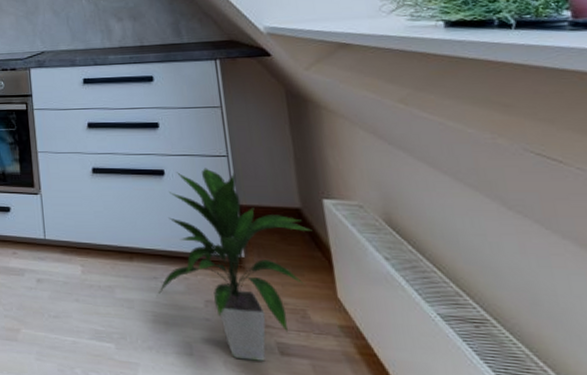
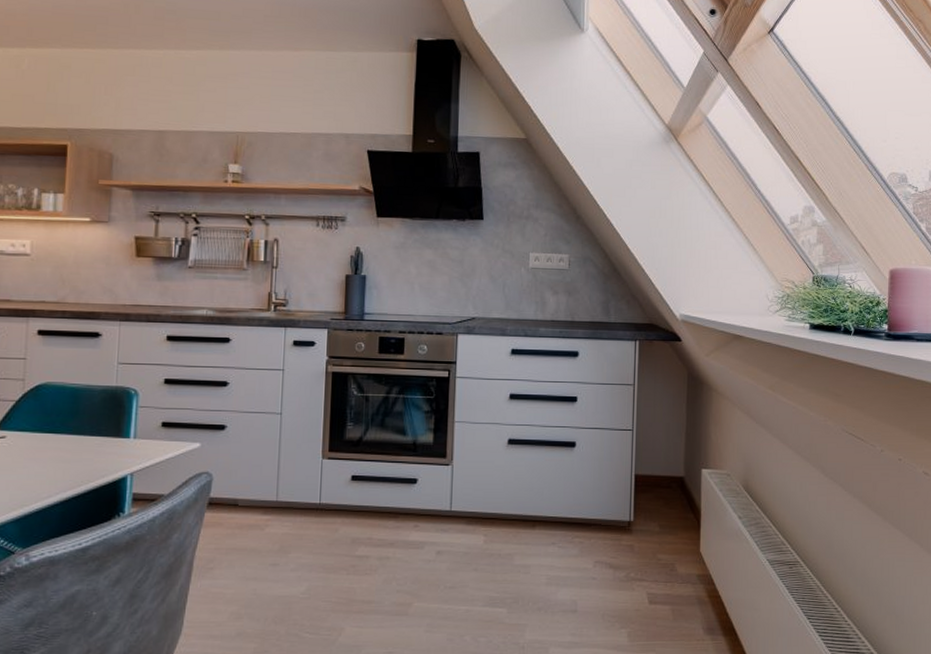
indoor plant: present [156,168,313,362] -> none [552,440,690,611]

